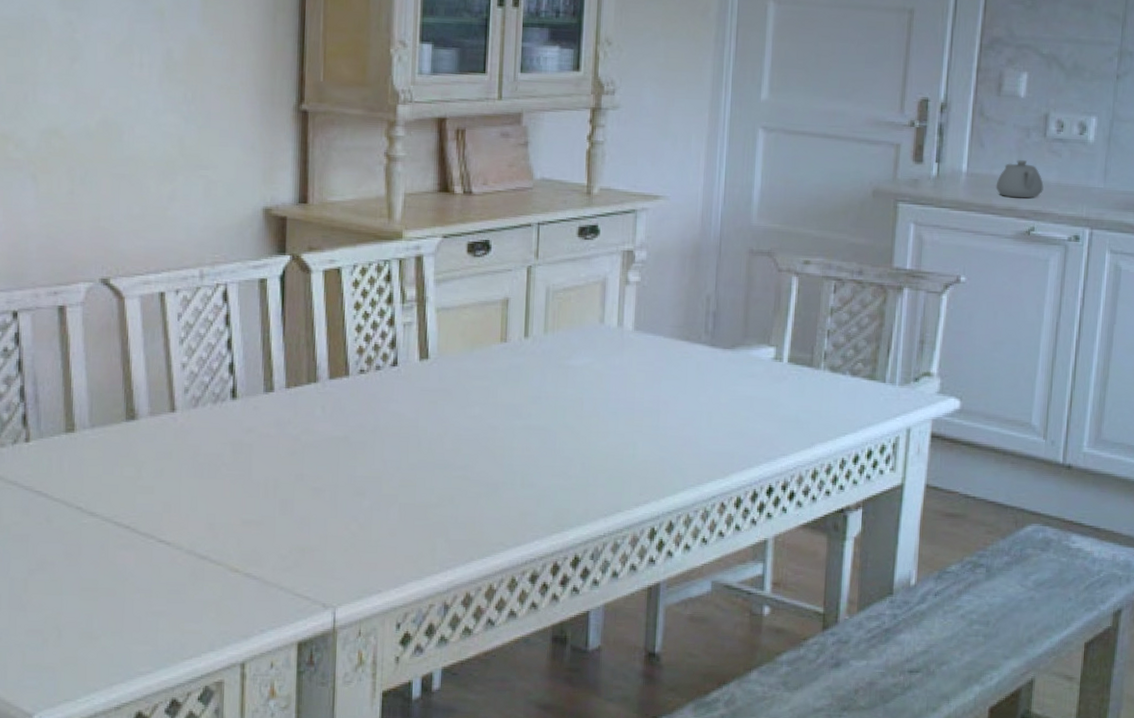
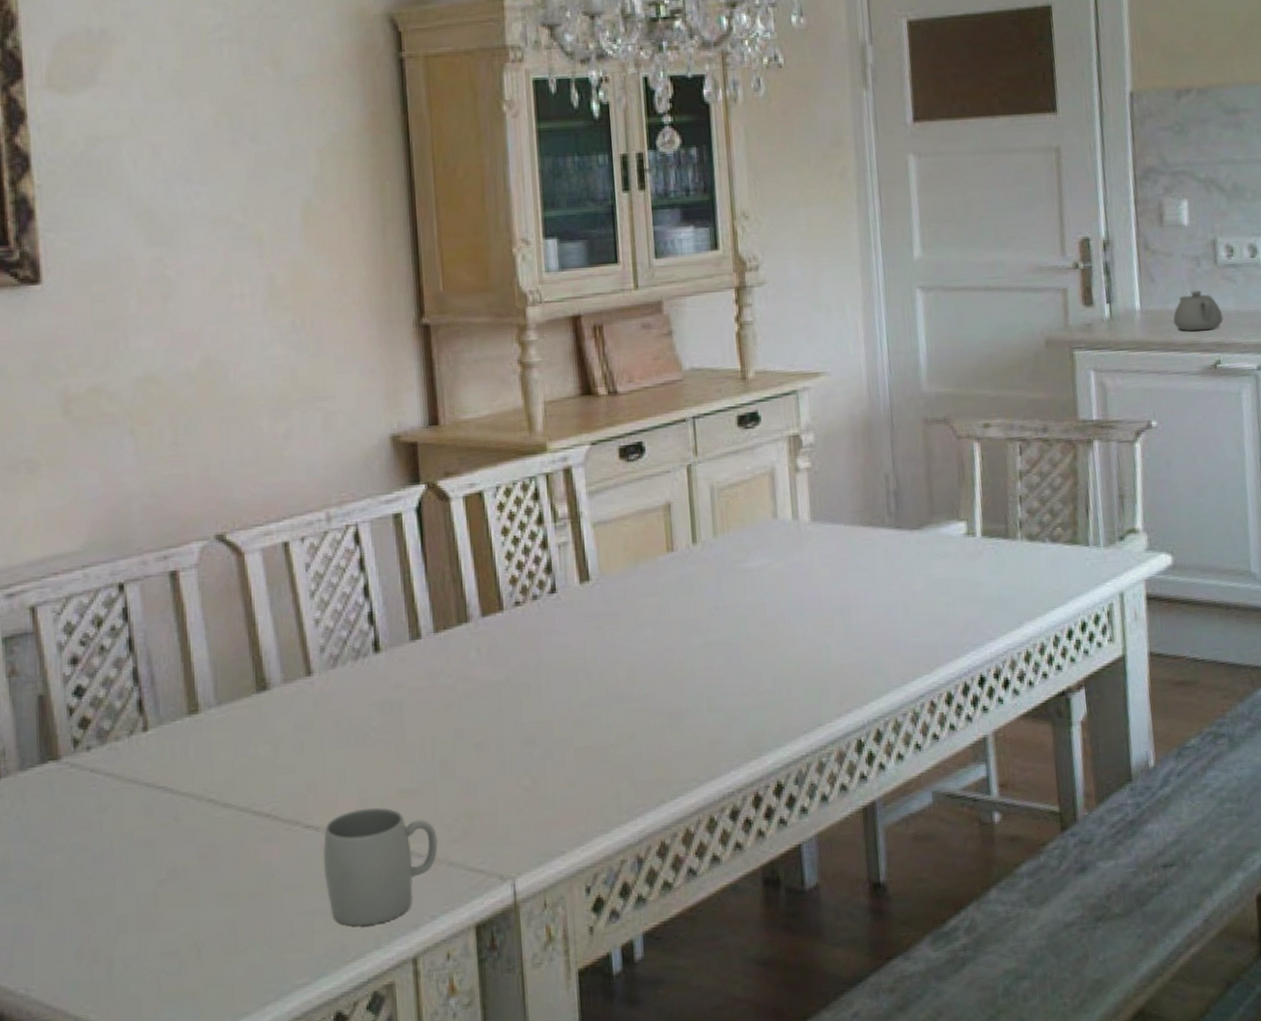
mug: none [171,531,272,631] -> present [322,807,438,926]

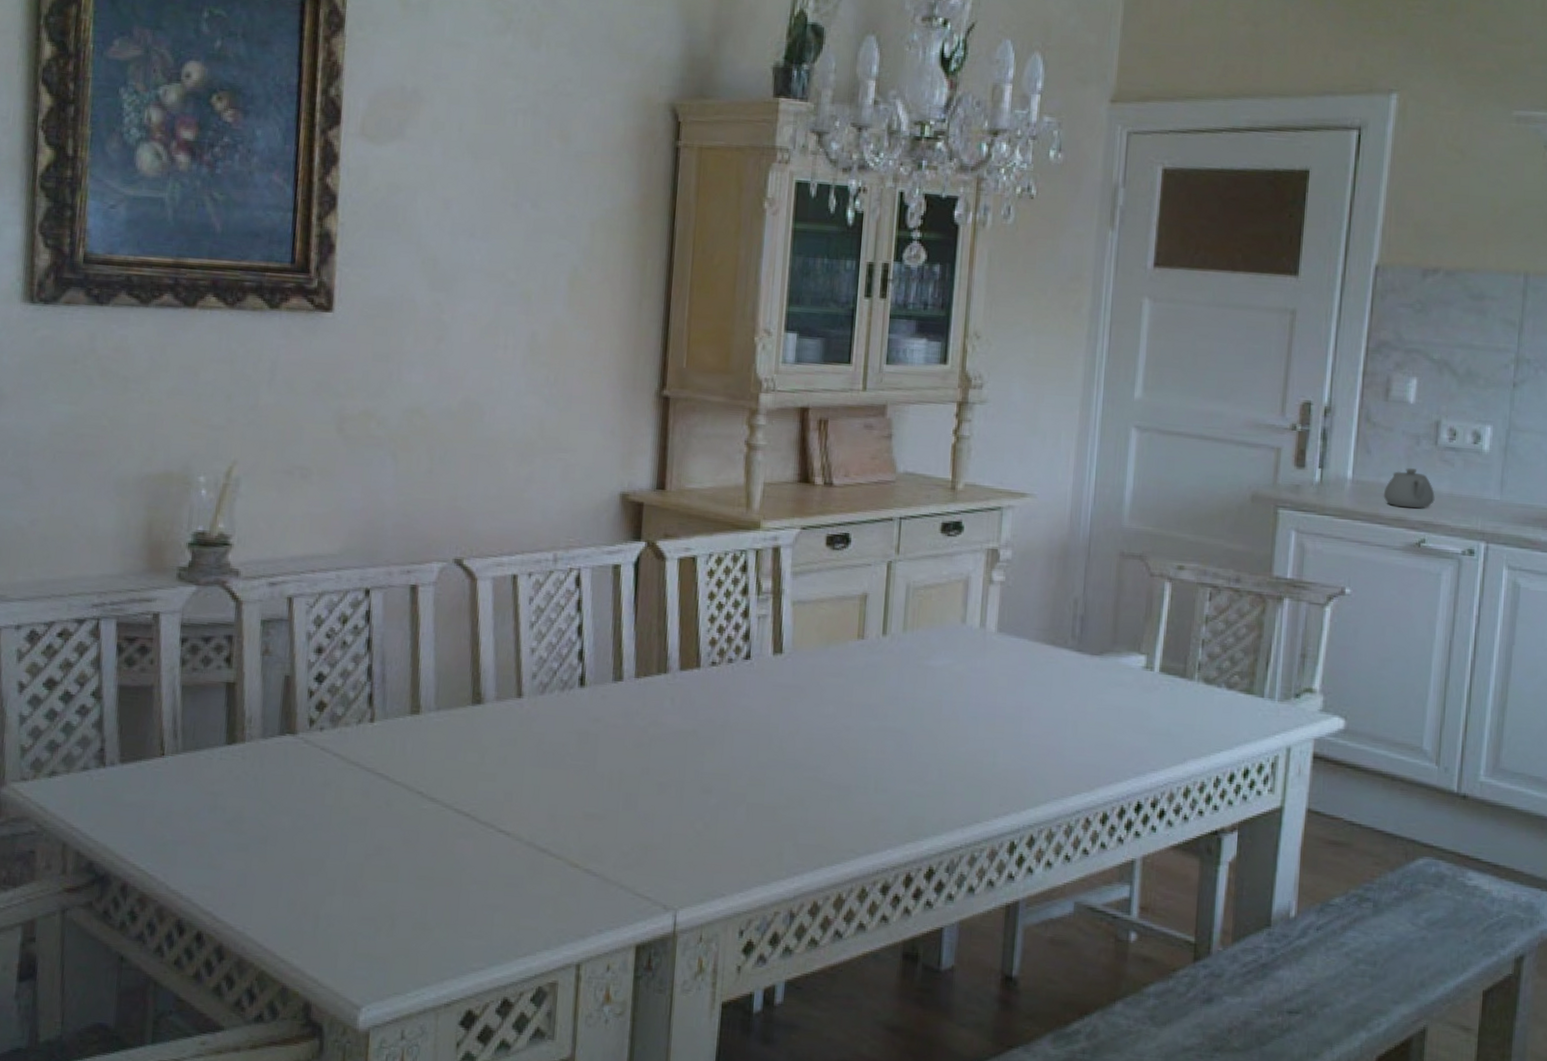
mug: present [322,807,438,926] -> none [509,823,613,928]

